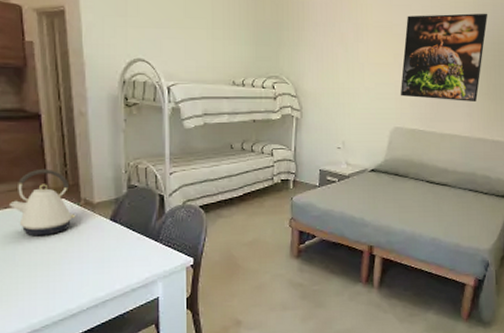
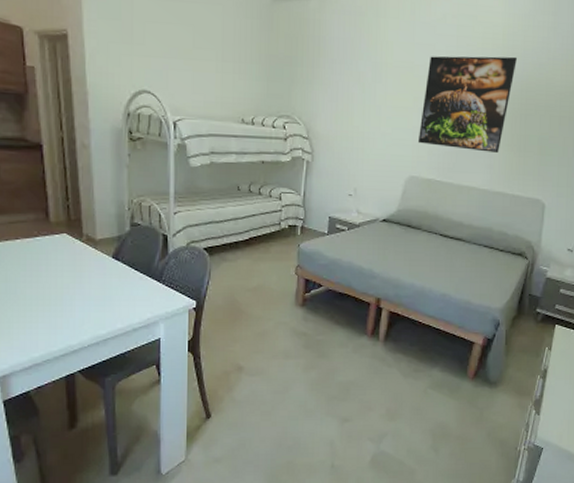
kettle: present [8,168,76,236] -> none [9,201,78,271]

